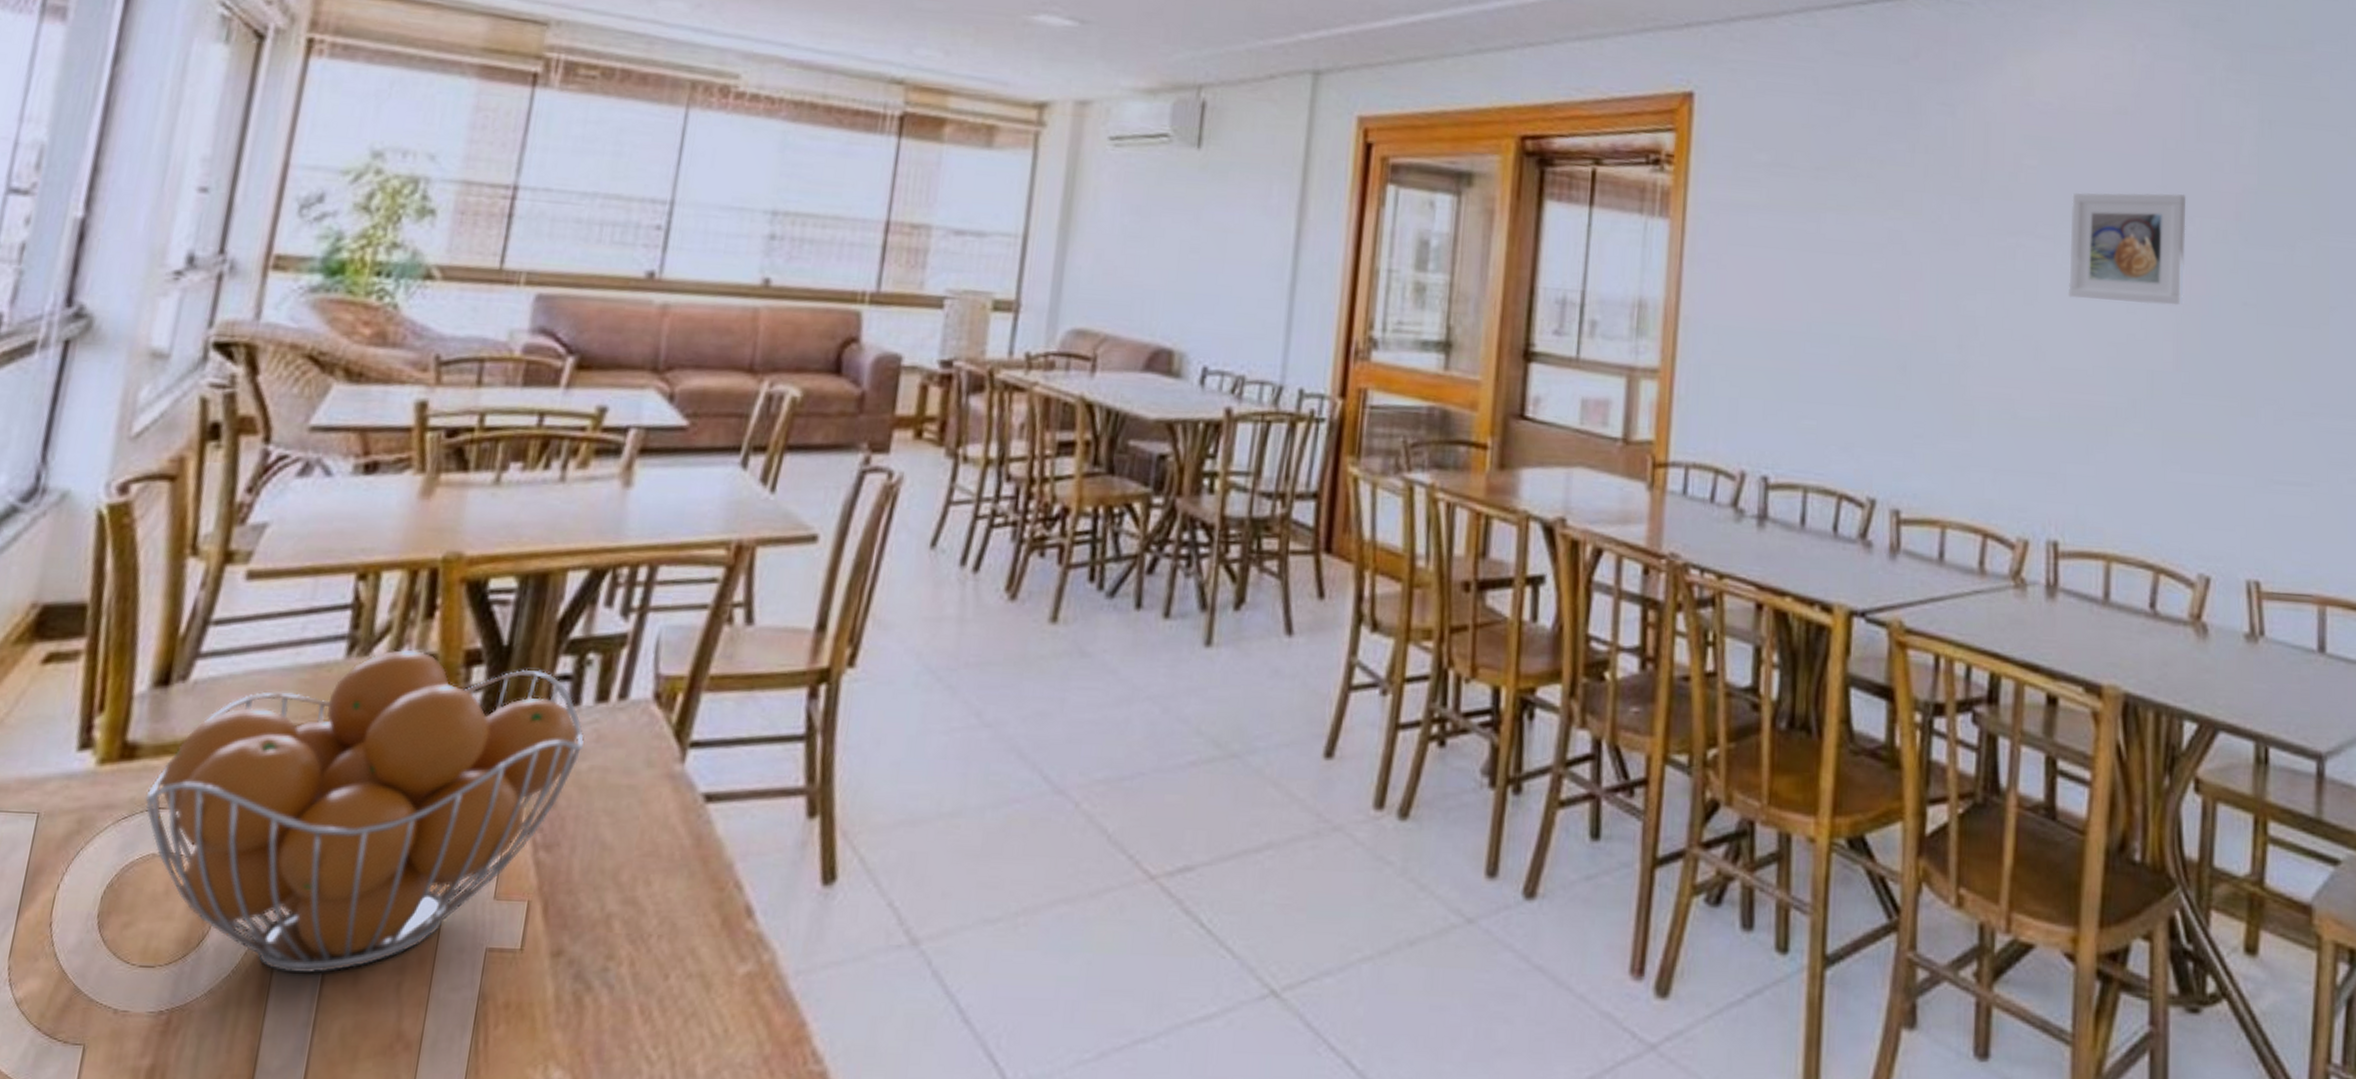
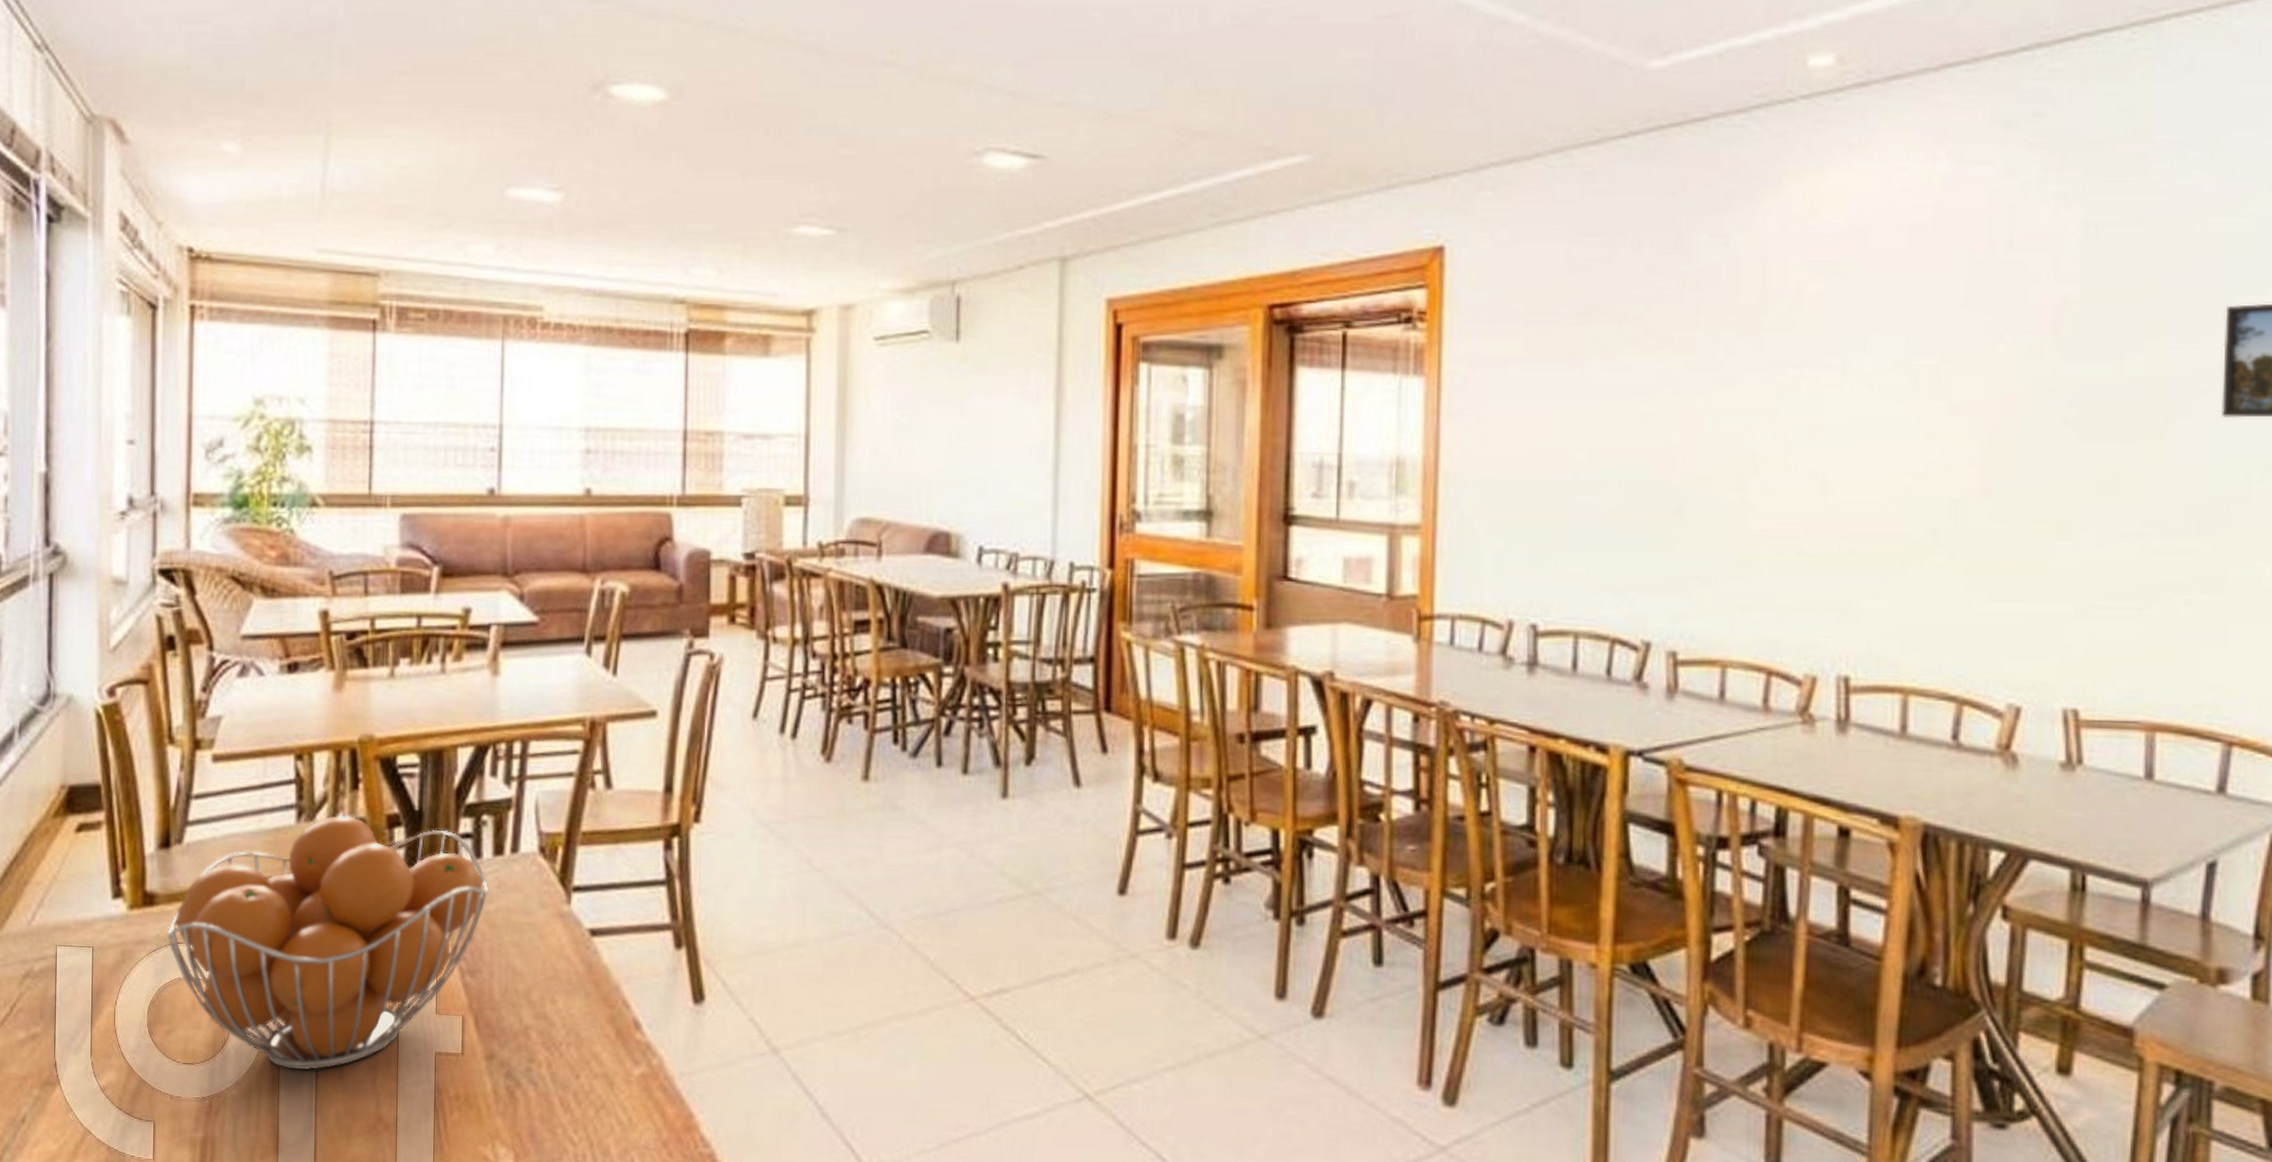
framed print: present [2067,192,2187,306] -> none [1858,311,1996,430]

